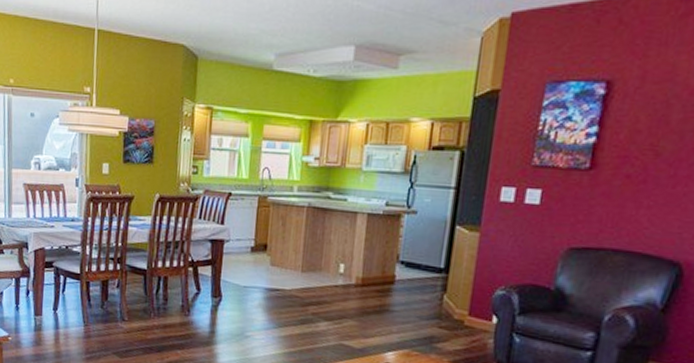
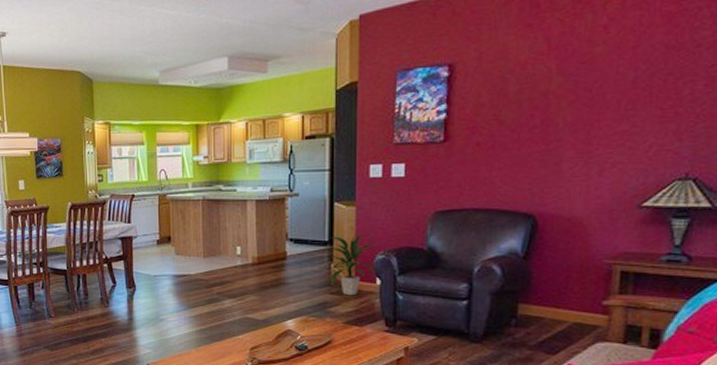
indoor plant: none [441,263,497,333] -> present [331,233,376,296]

